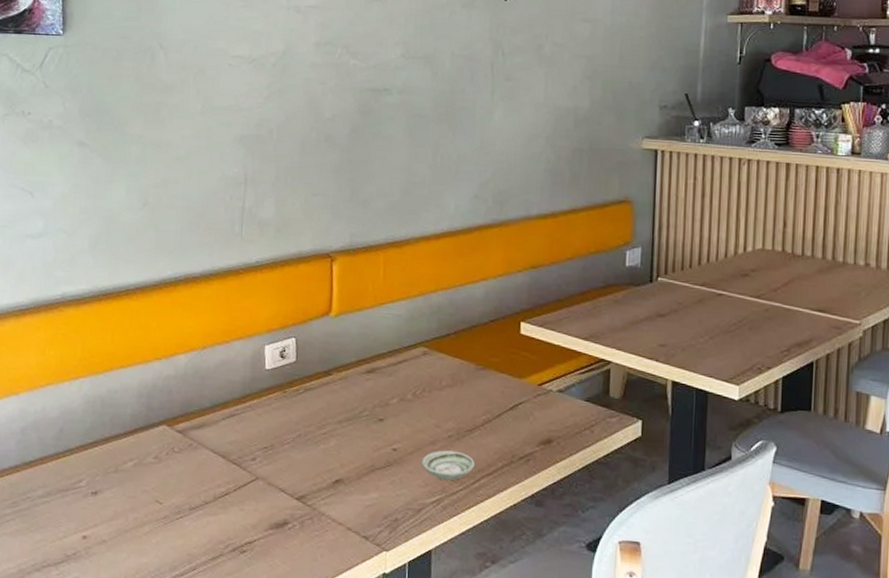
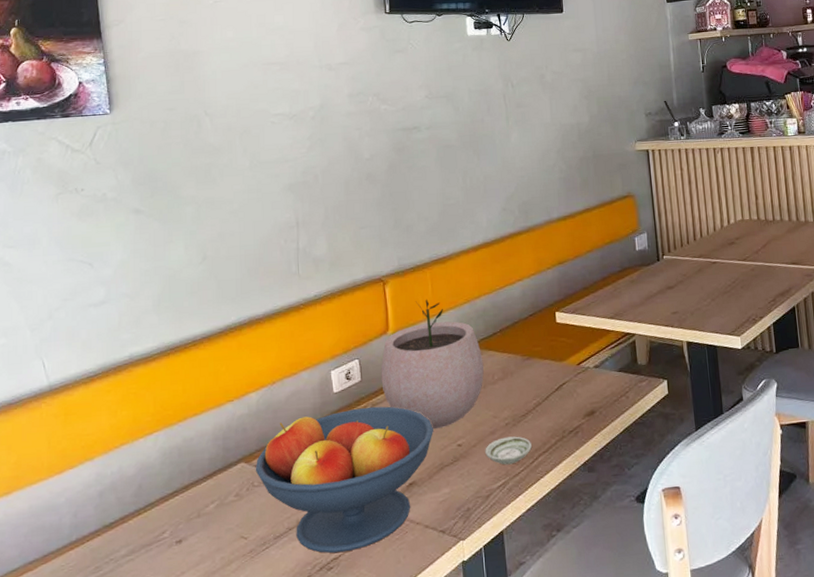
fruit bowl: none [176,389,368,538] -> present [255,406,433,554]
plant pot: none [317,284,432,427] -> present [381,299,484,429]

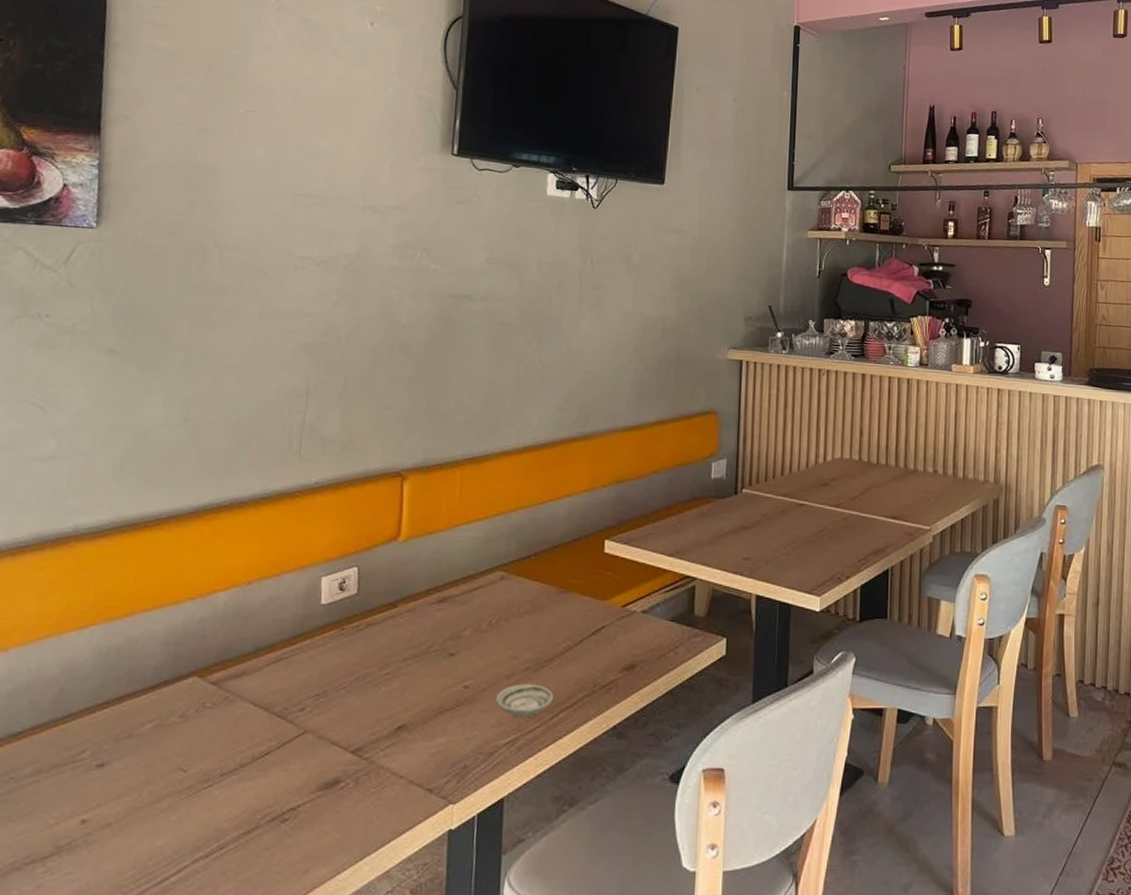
fruit bowl: present [255,406,433,554] -> none [209,626,437,802]
plant pot: present [381,299,484,429] -> none [381,504,510,663]

